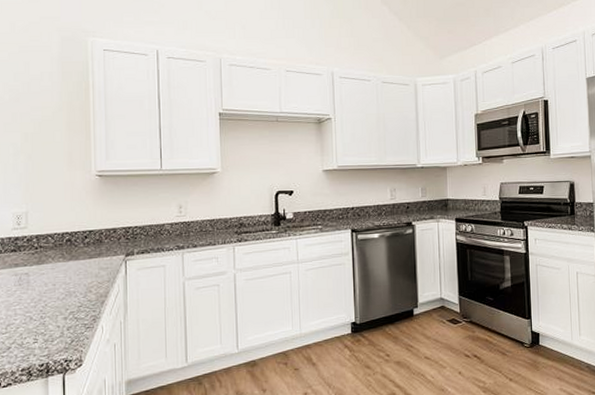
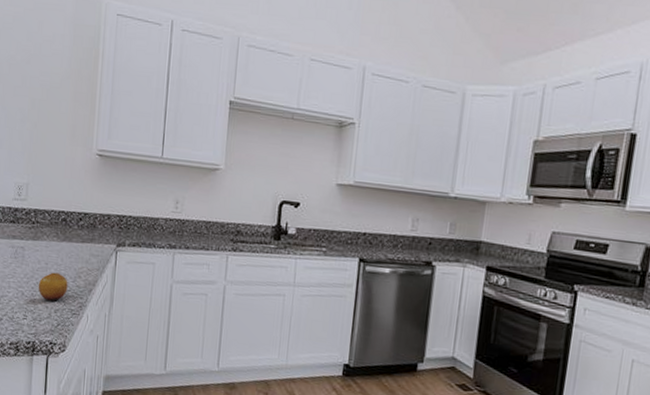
fruit: none [47,291,79,321] -> present [38,272,68,302]

